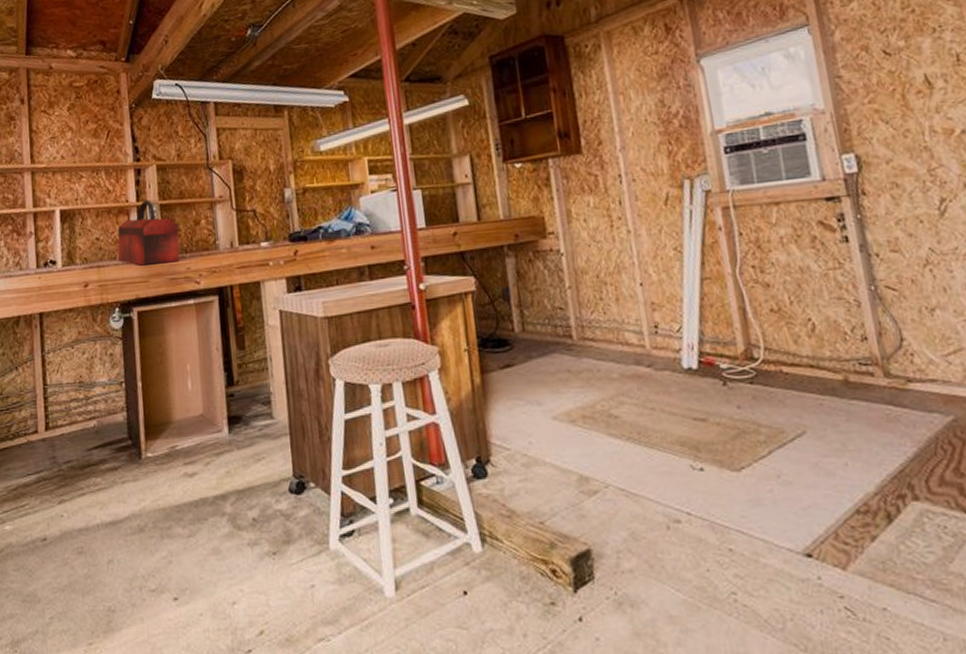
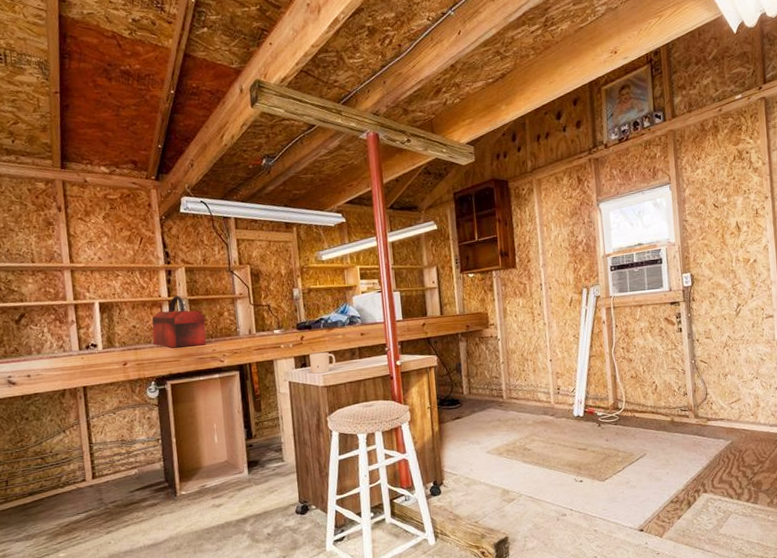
mug: none [304,270,340,301] -> present [309,351,336,374]

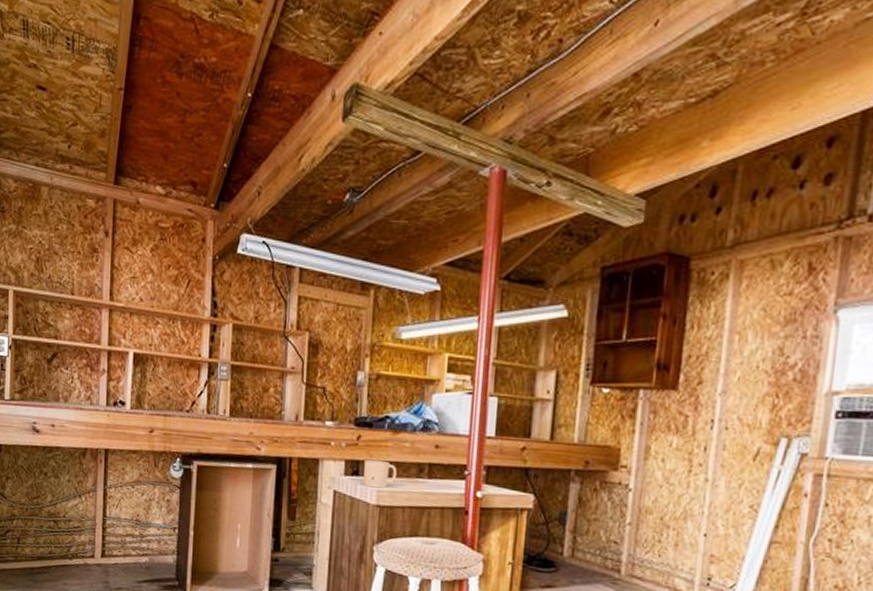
toolbox: present [151,295,207,349] -> none [184,357,248,426]

